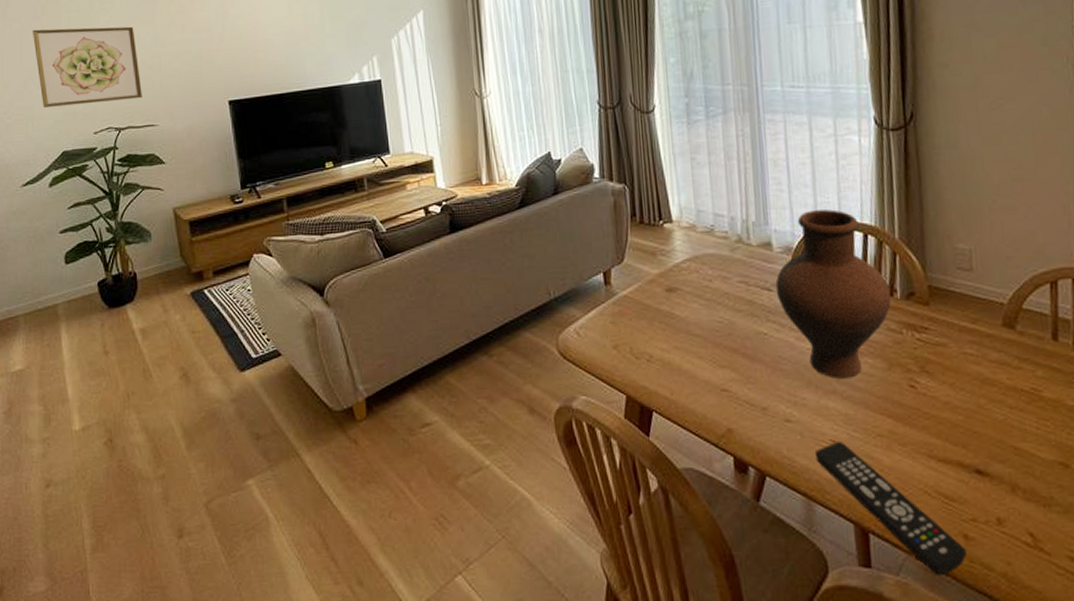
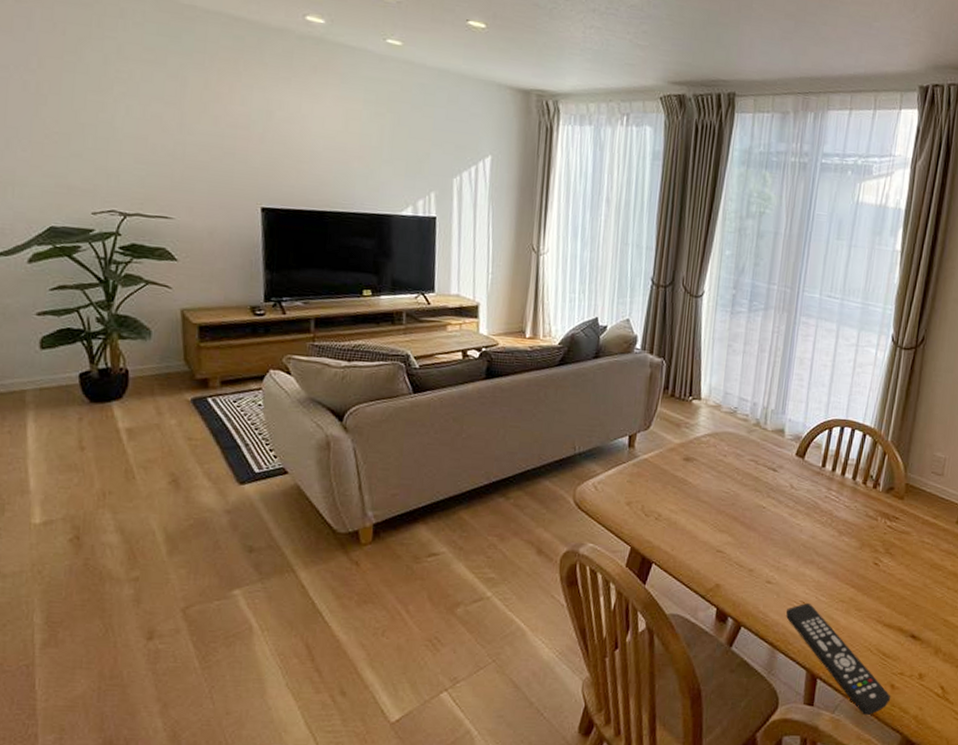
wall art: present [33,26,142,108] -> none [23,82,158,186]
vase: present [775,209,891,379] -> none [780,407,875,552]

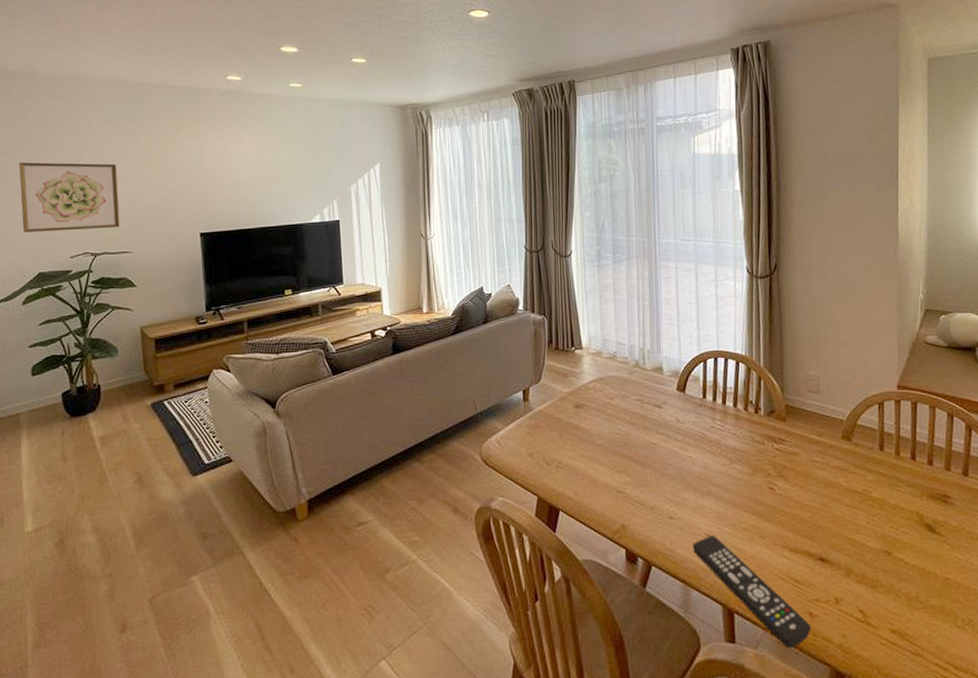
wall art: none [23,82,158,186] -> present [19,162,120,232]

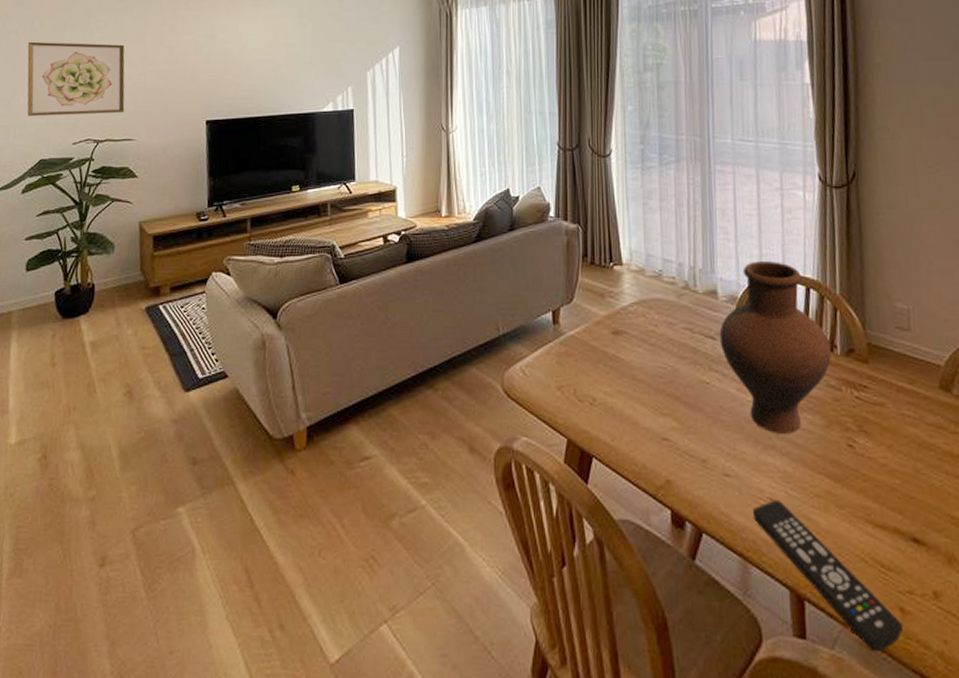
vase: none [664,341,756,482] -> present [719,261,831,434]

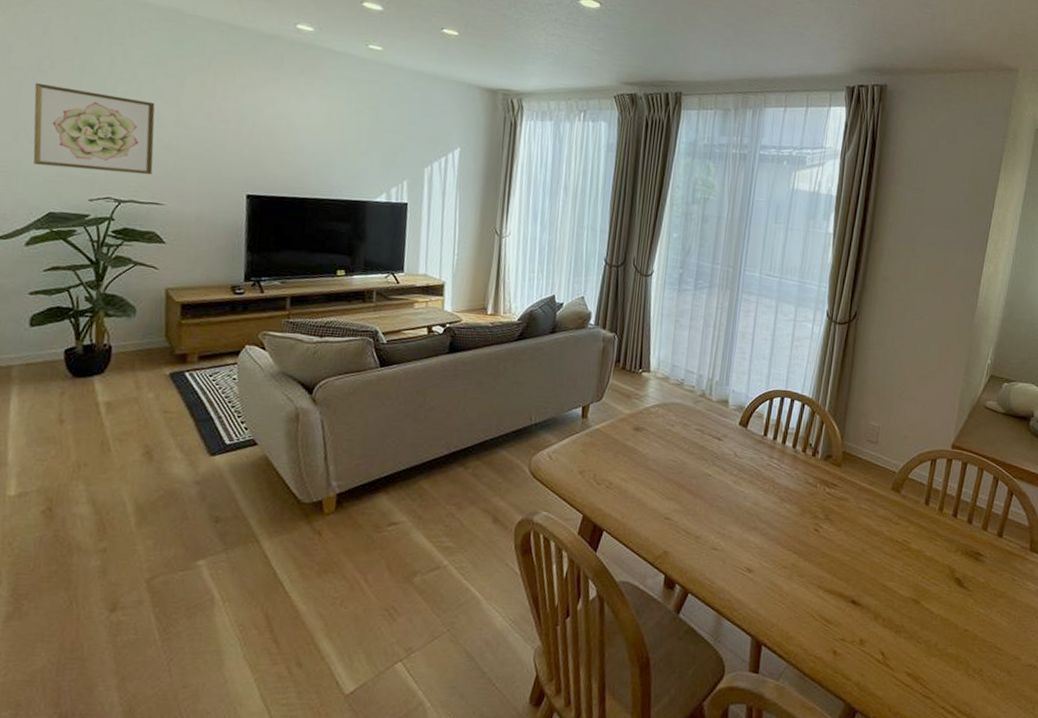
vase: present [719,261,831,434] -> none [724,378,814,519]
remote control: present [752,500,902,653] -> none [731,570,833,683]

